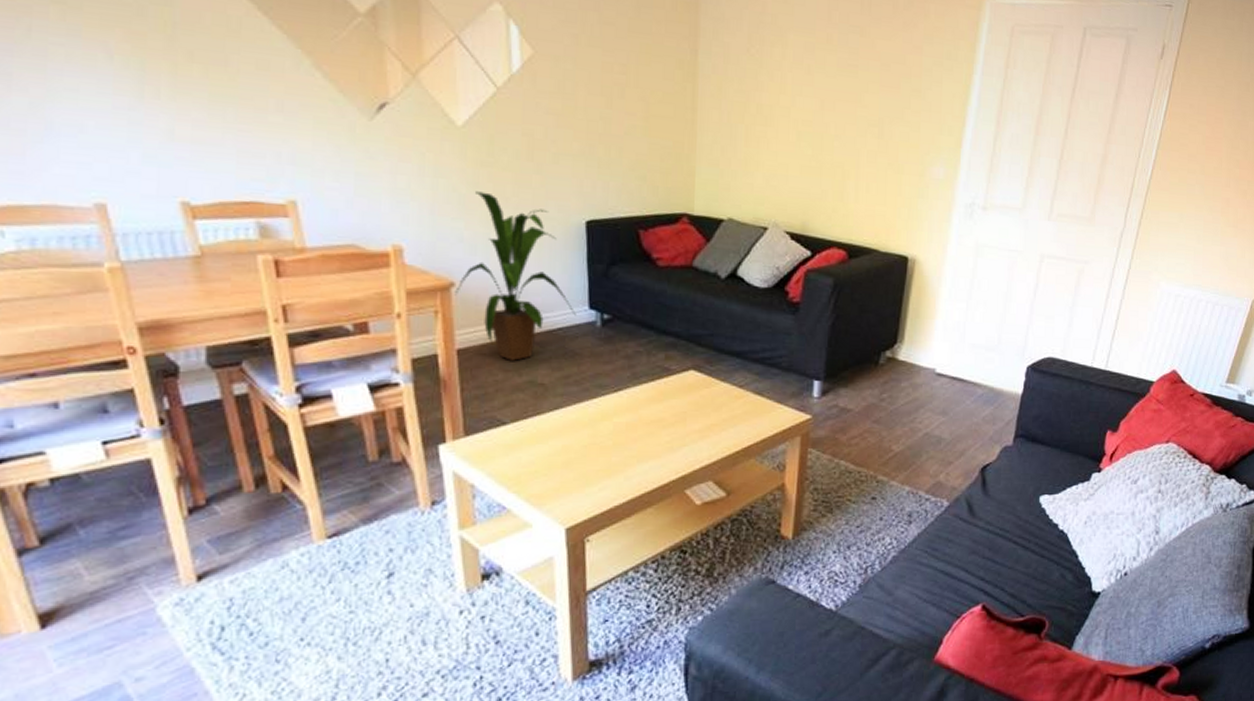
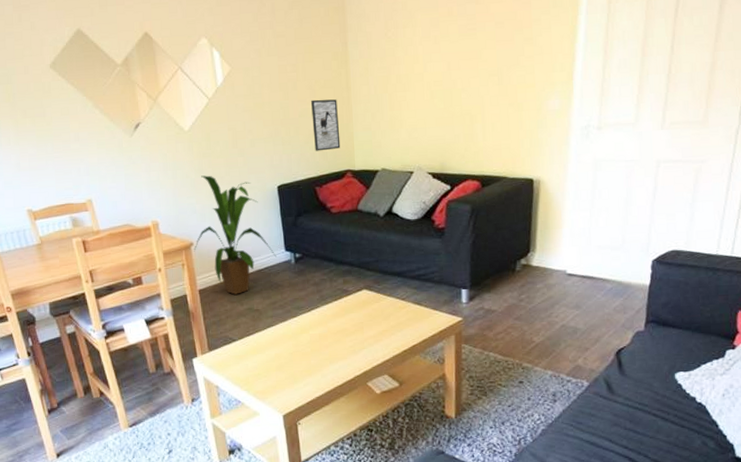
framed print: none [642,115,678,185] -> present [311,99,341,151]

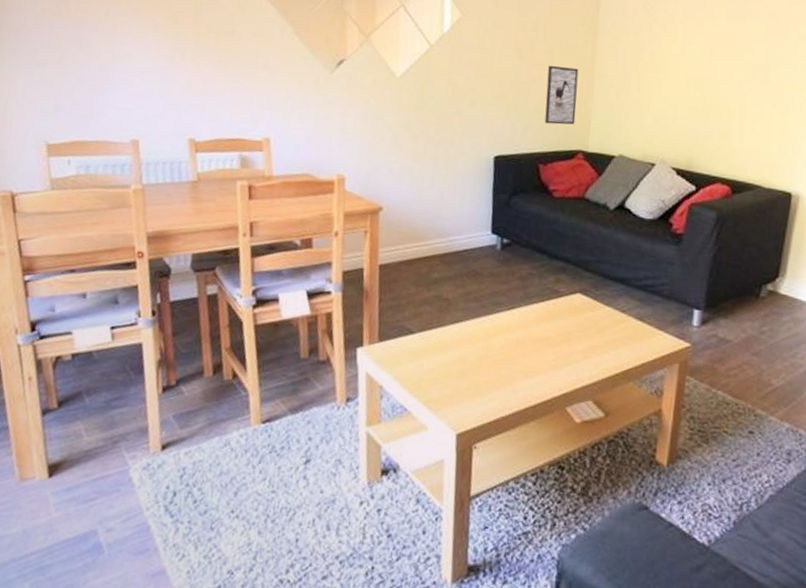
house plant: present [194,175,276,295] -> none [382,131,480,277]

